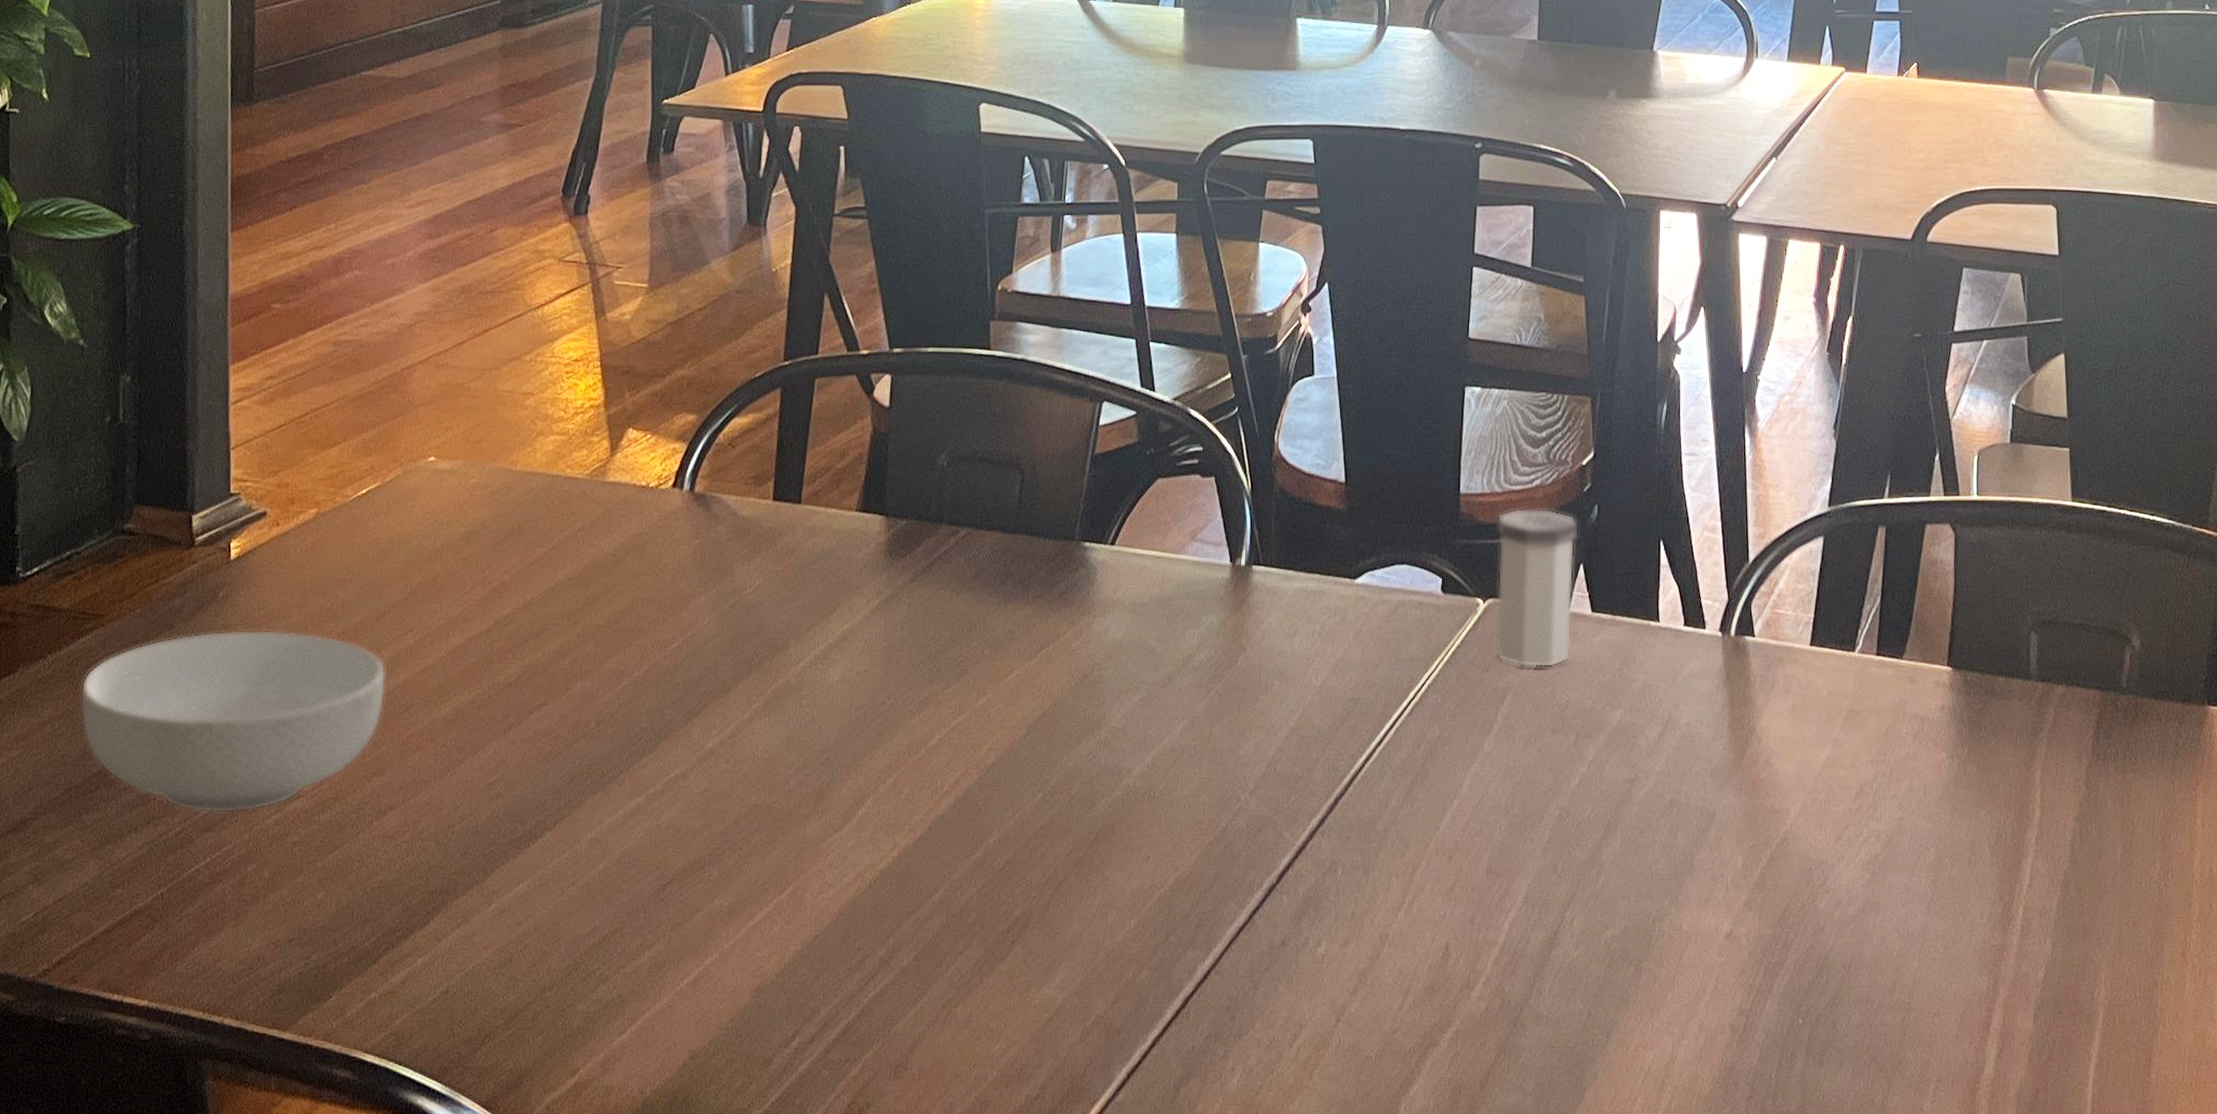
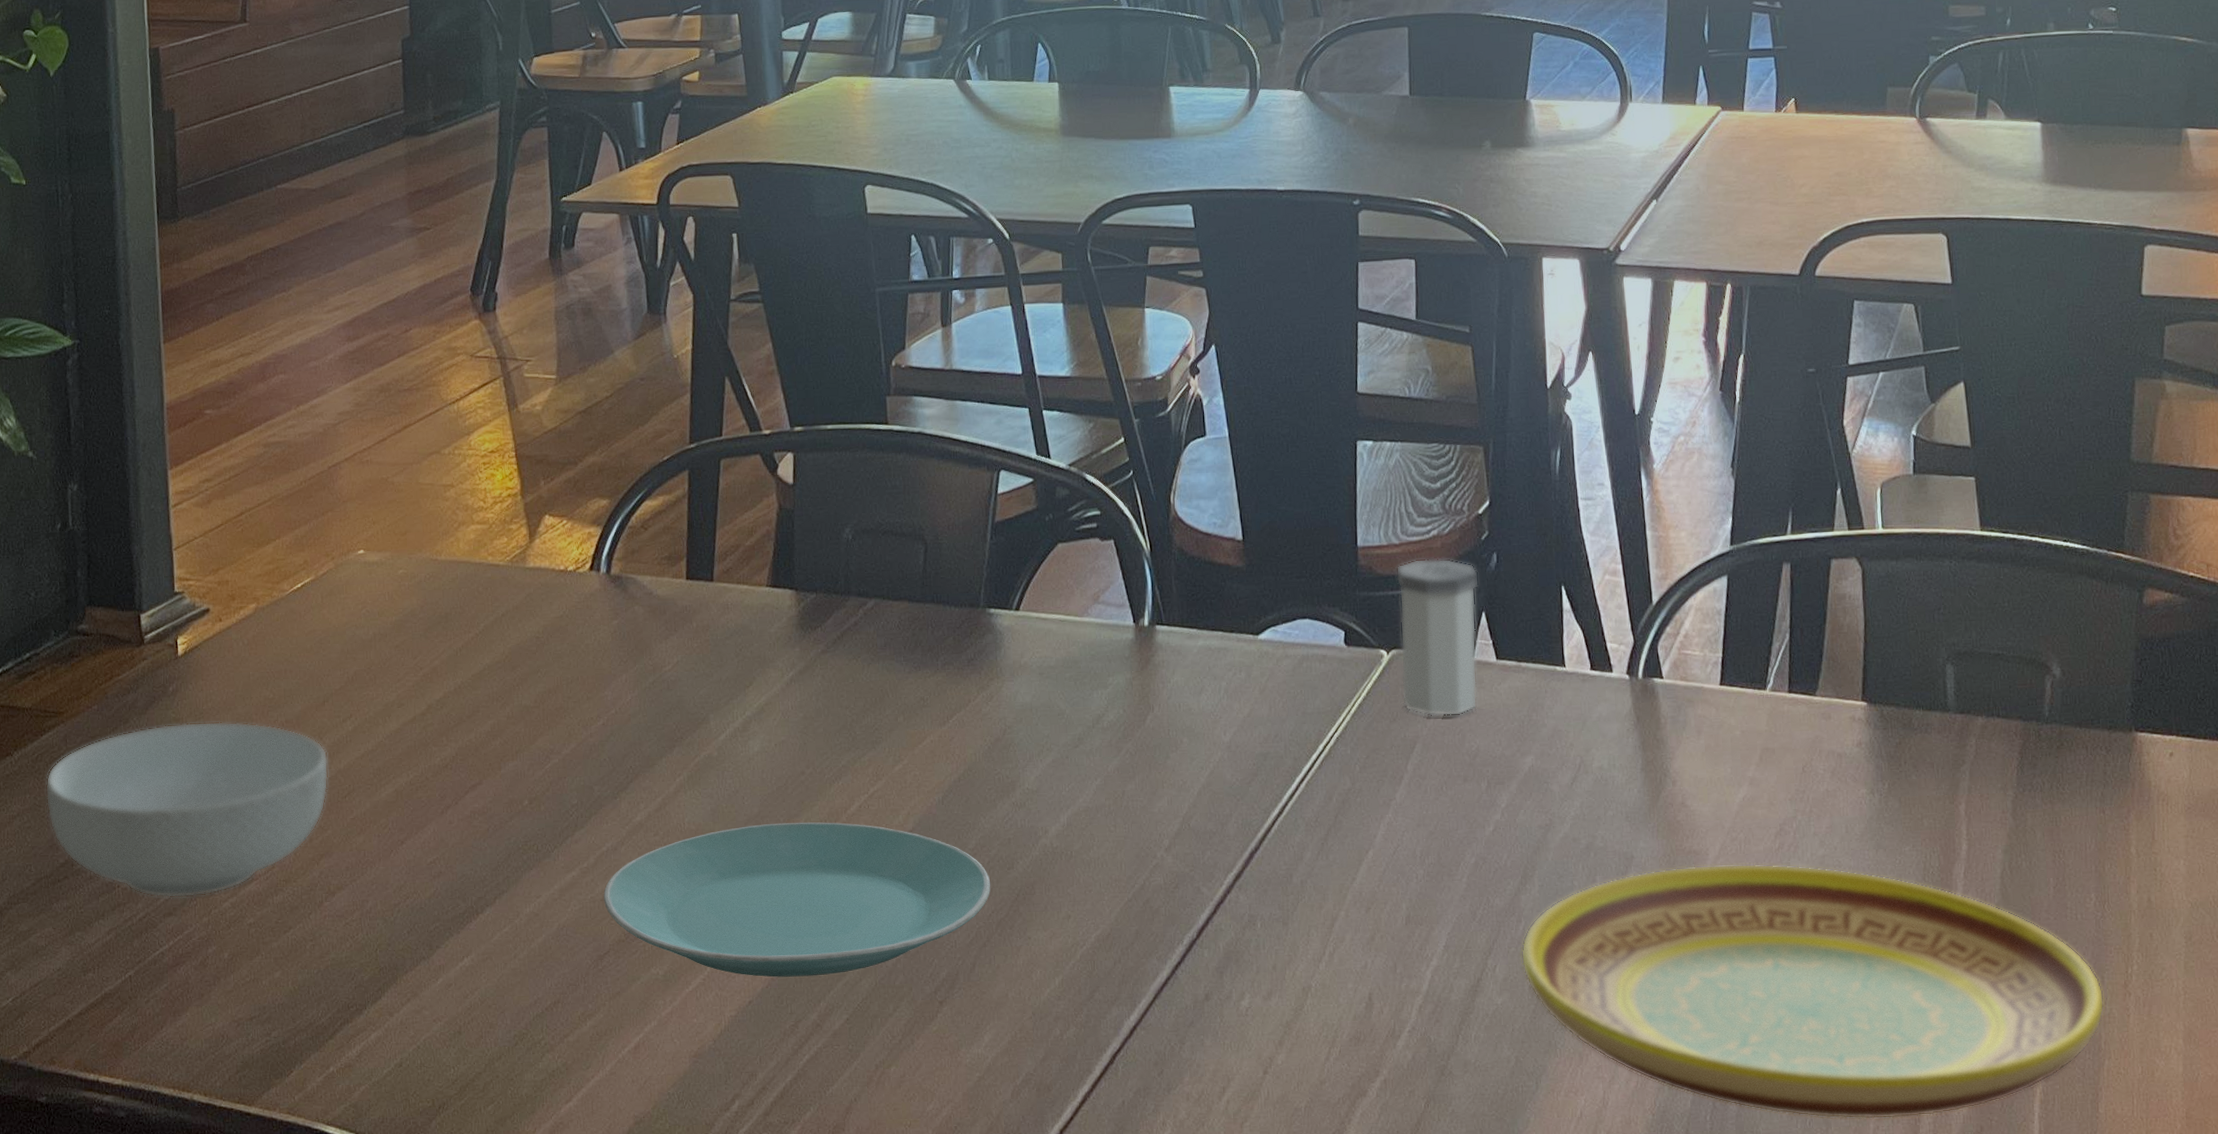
plate: none [669,753,1071,912] -> present [603,822,991,978]
plate: none [1599,824,2162,1080] -> present [1521,863,2105,1120]

